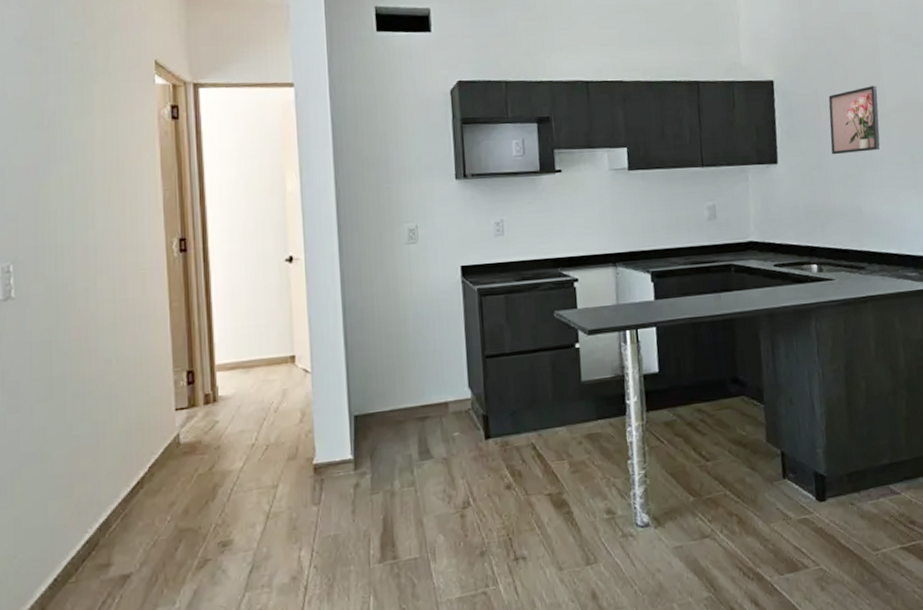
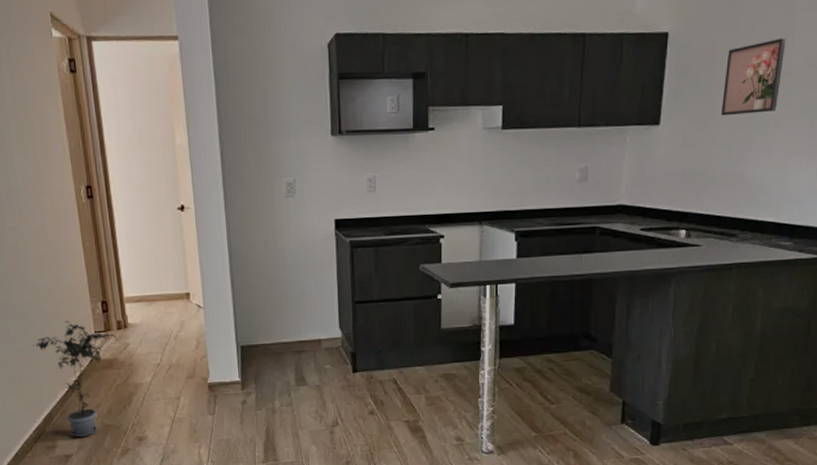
potted plant: none [93,397,204,549] -> present [32,321,118,438]

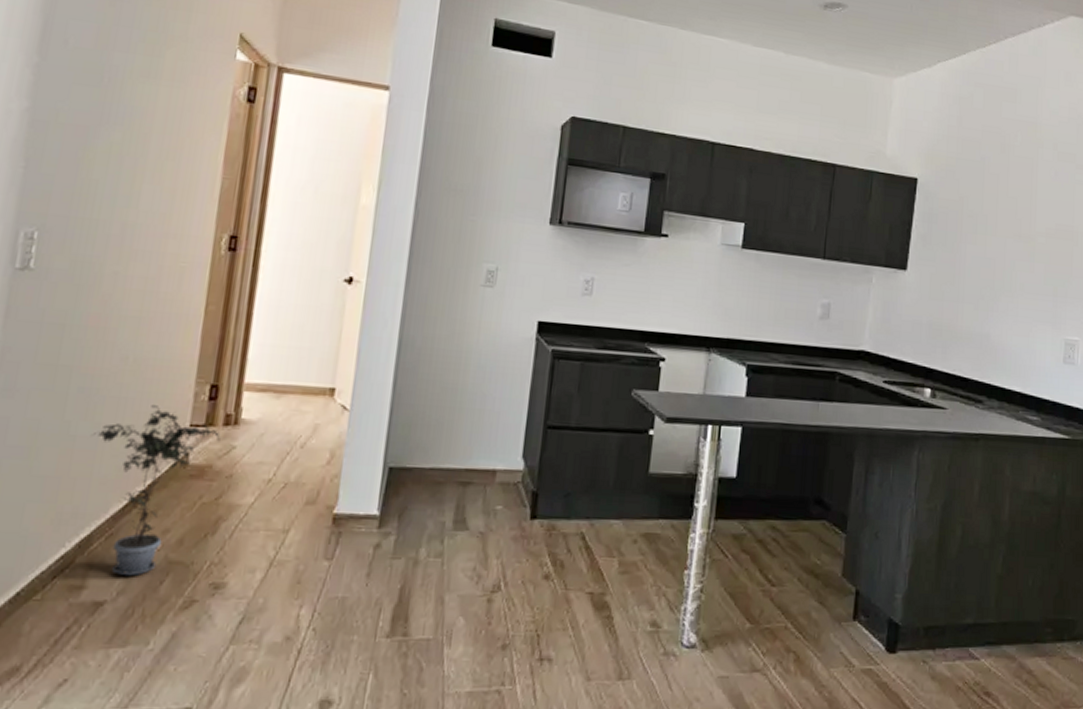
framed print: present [721,38,787,116] -> none [968,203,1030,275]

